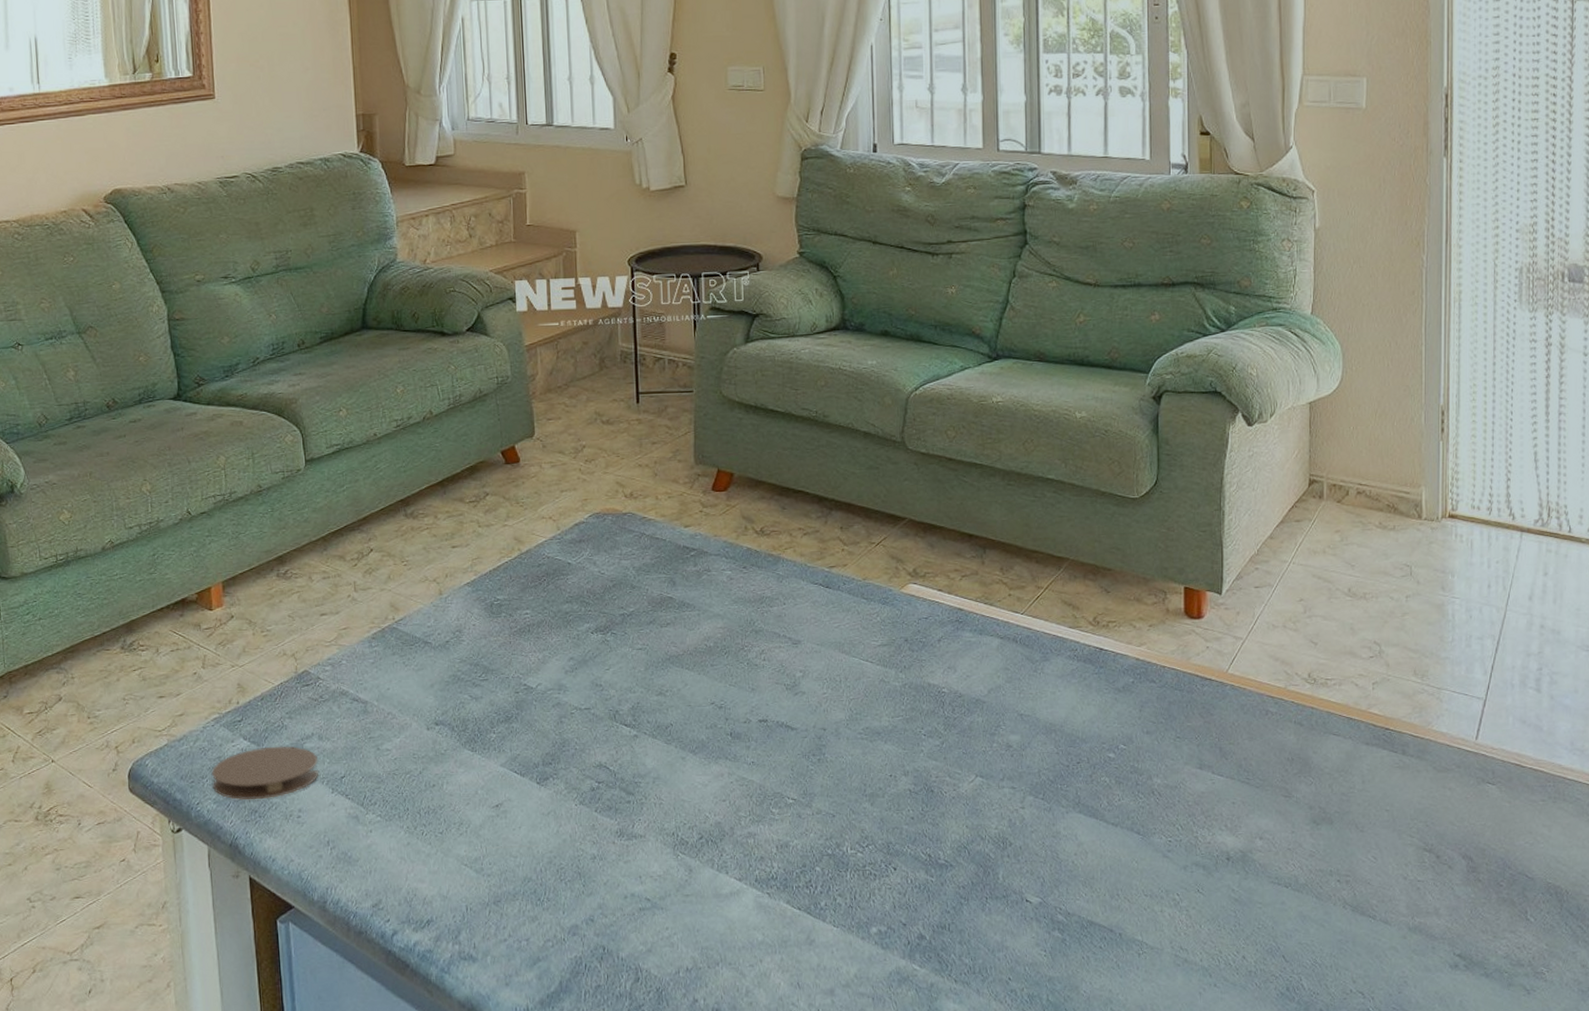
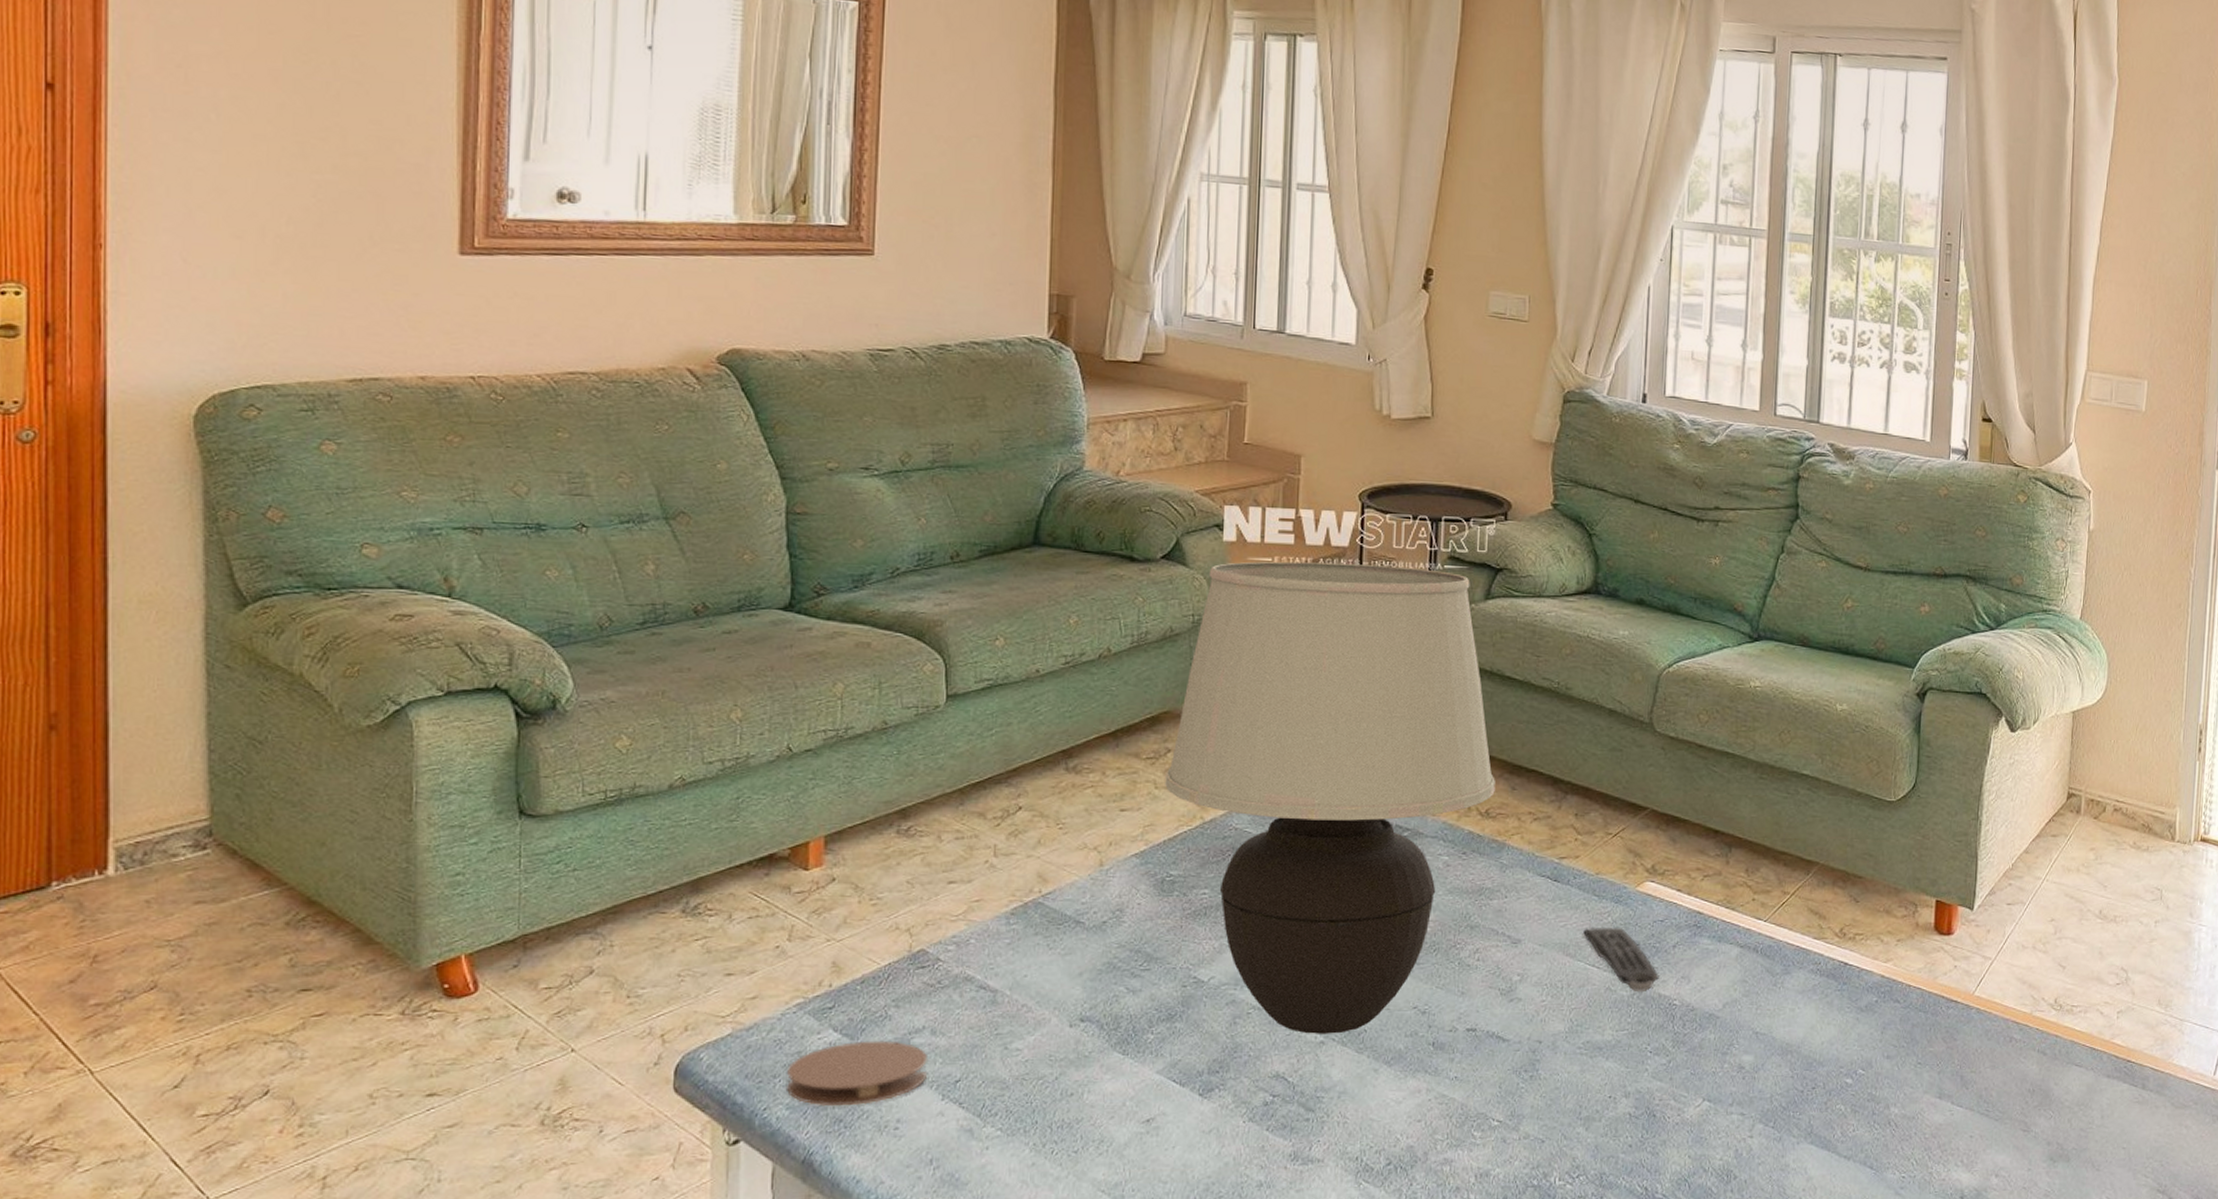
table lamp: none [486,320,767,729] -> present [1165,561,1495,1034]
remote control: none [856,626,928,683] -> present [1583,927,1659,993]

